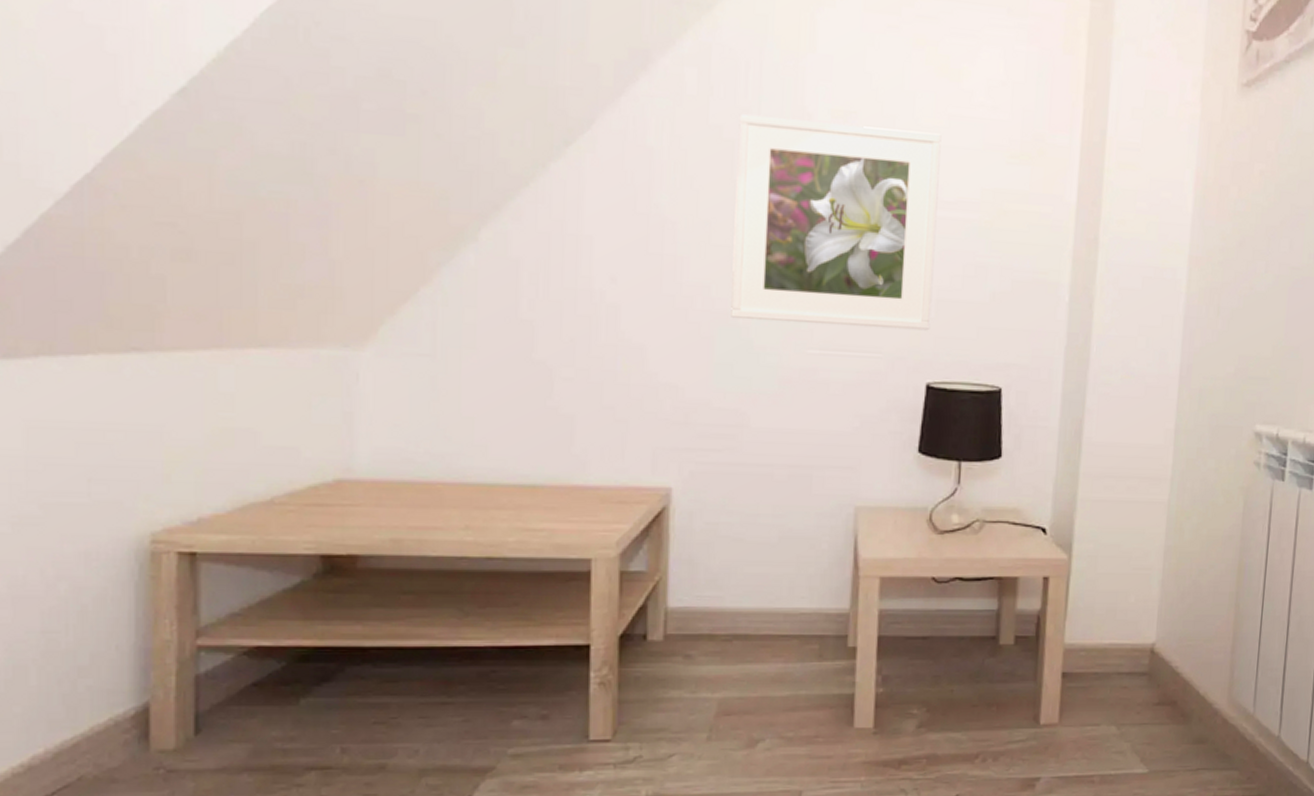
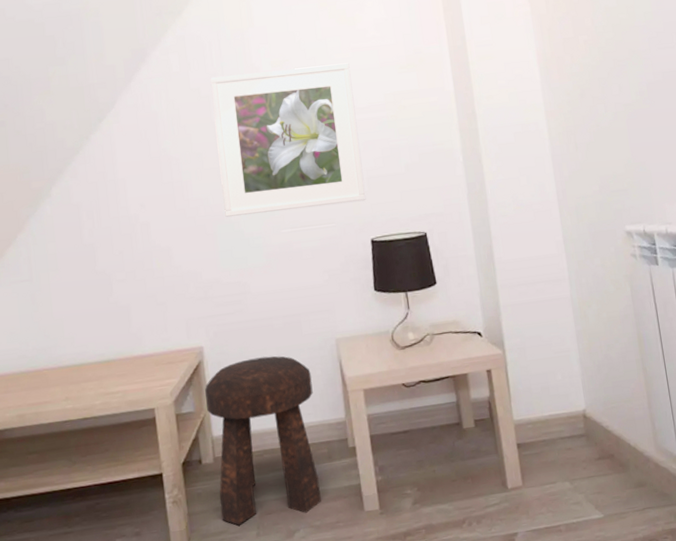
stool: none [663,514,814,724] -> present [205,356,321,526]

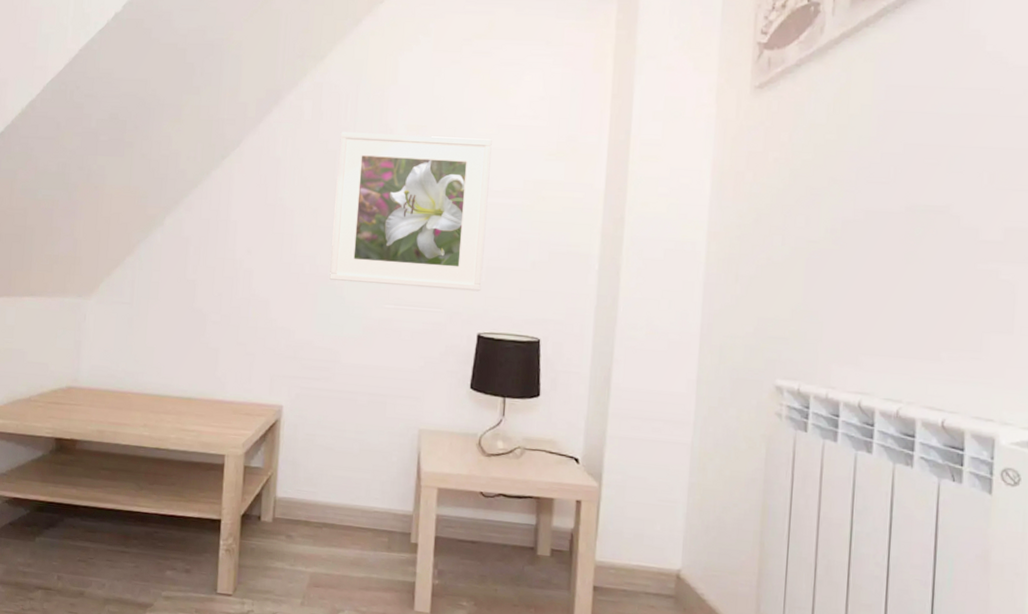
stool: present [205,356,321,526] -> none [270,428,386,596]

